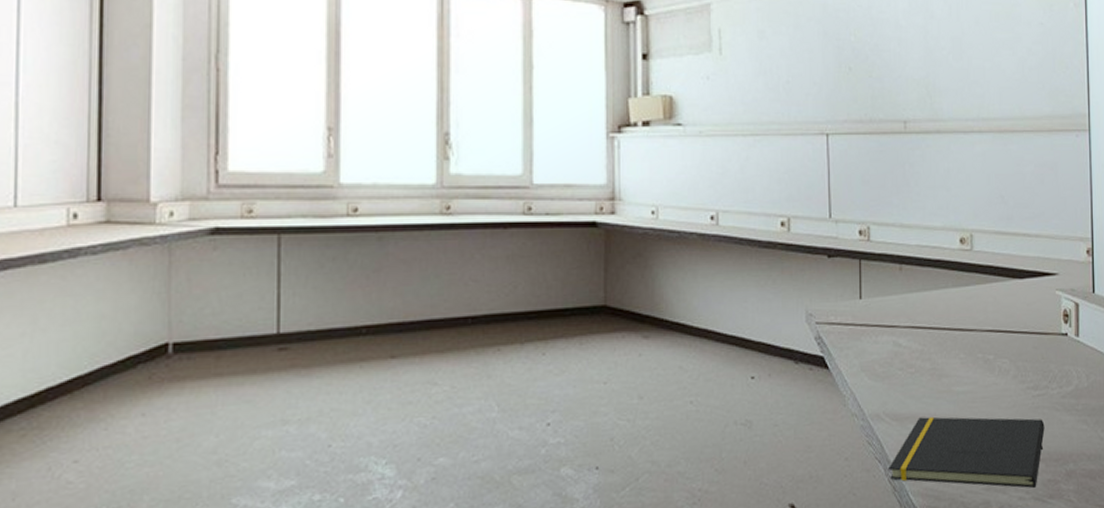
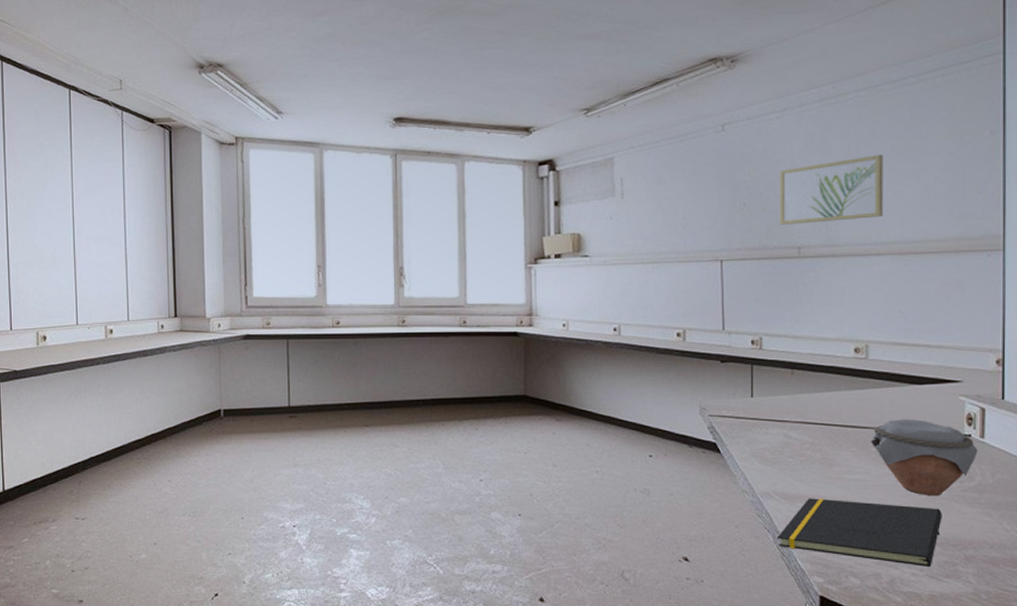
wall art: none [884,20,983,95] -> present [779,154,883,225]
jar: none [977,317,1074,406] -> present [870,418,978,497]

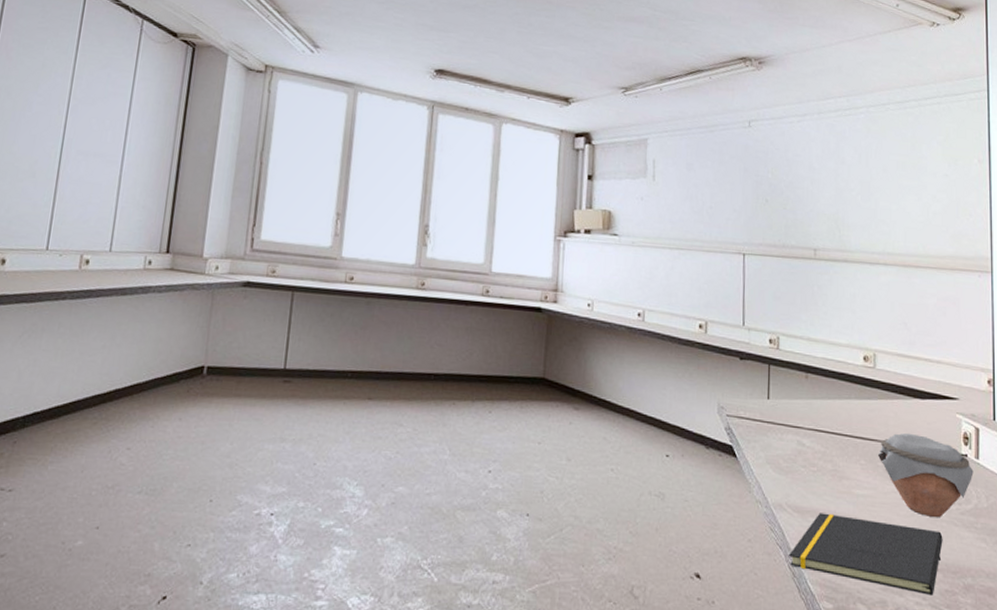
wall art: present [779,154,883,225] -> none [797,168,889,229]

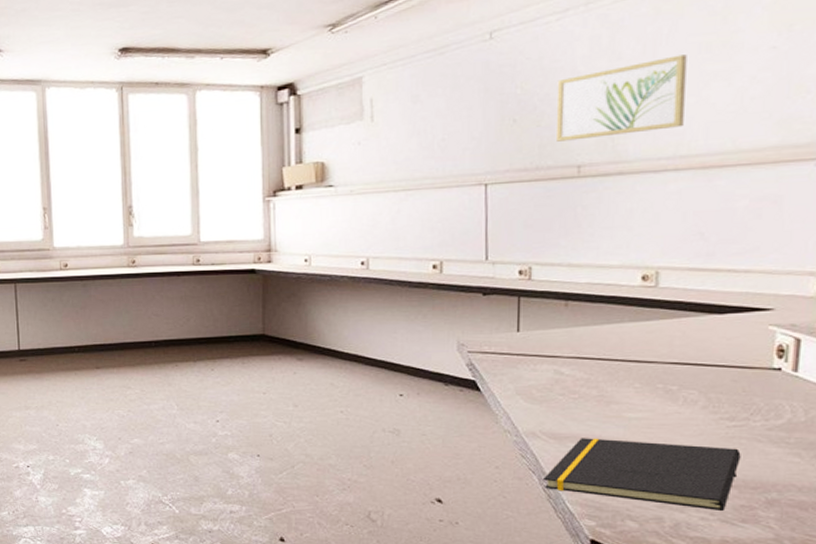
wall art: none [797,168,889,229] -> present [556,54,687,142]
jar: present [877,433,974,518] -> none [657,351,789,436]

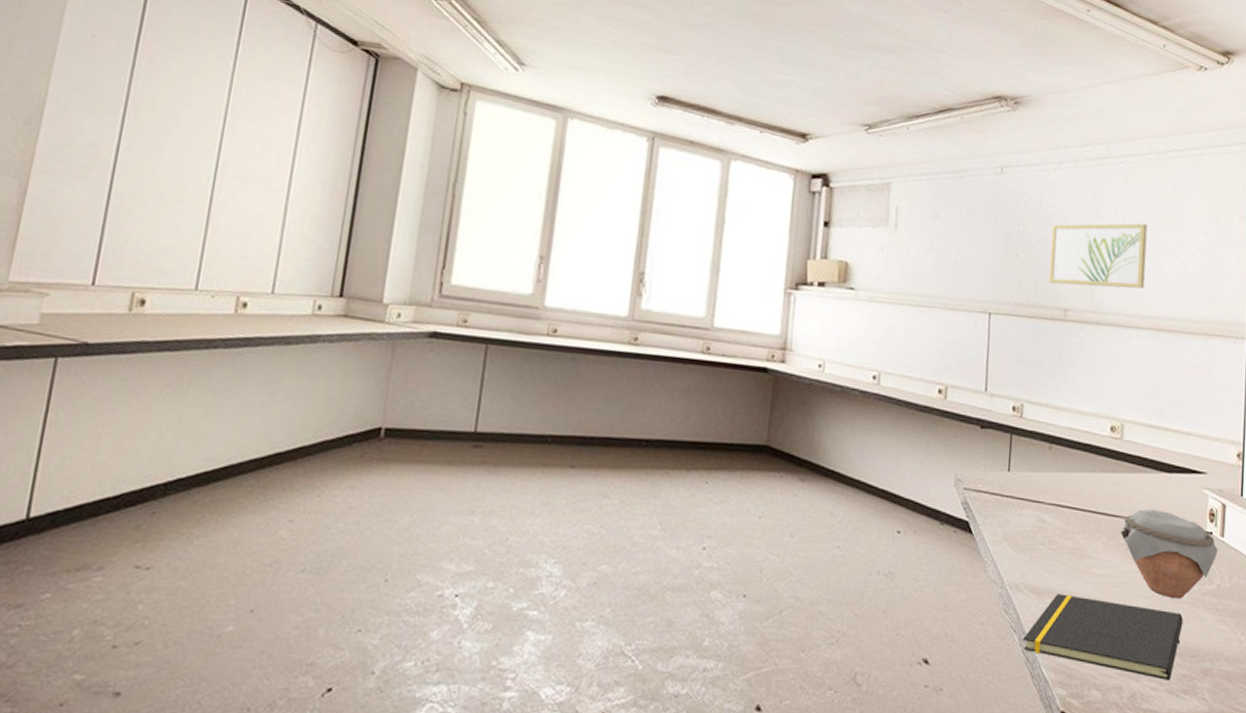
jar: none [657,351,789,436] -> present [1120,509,1218,599]

